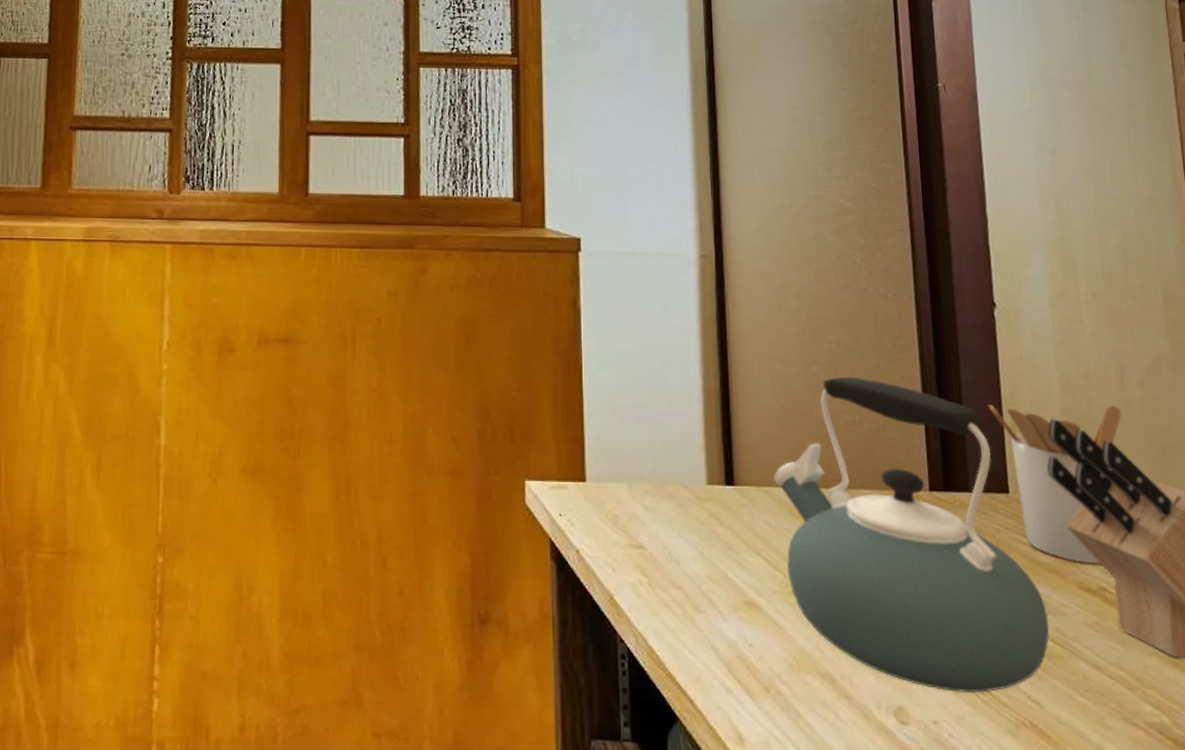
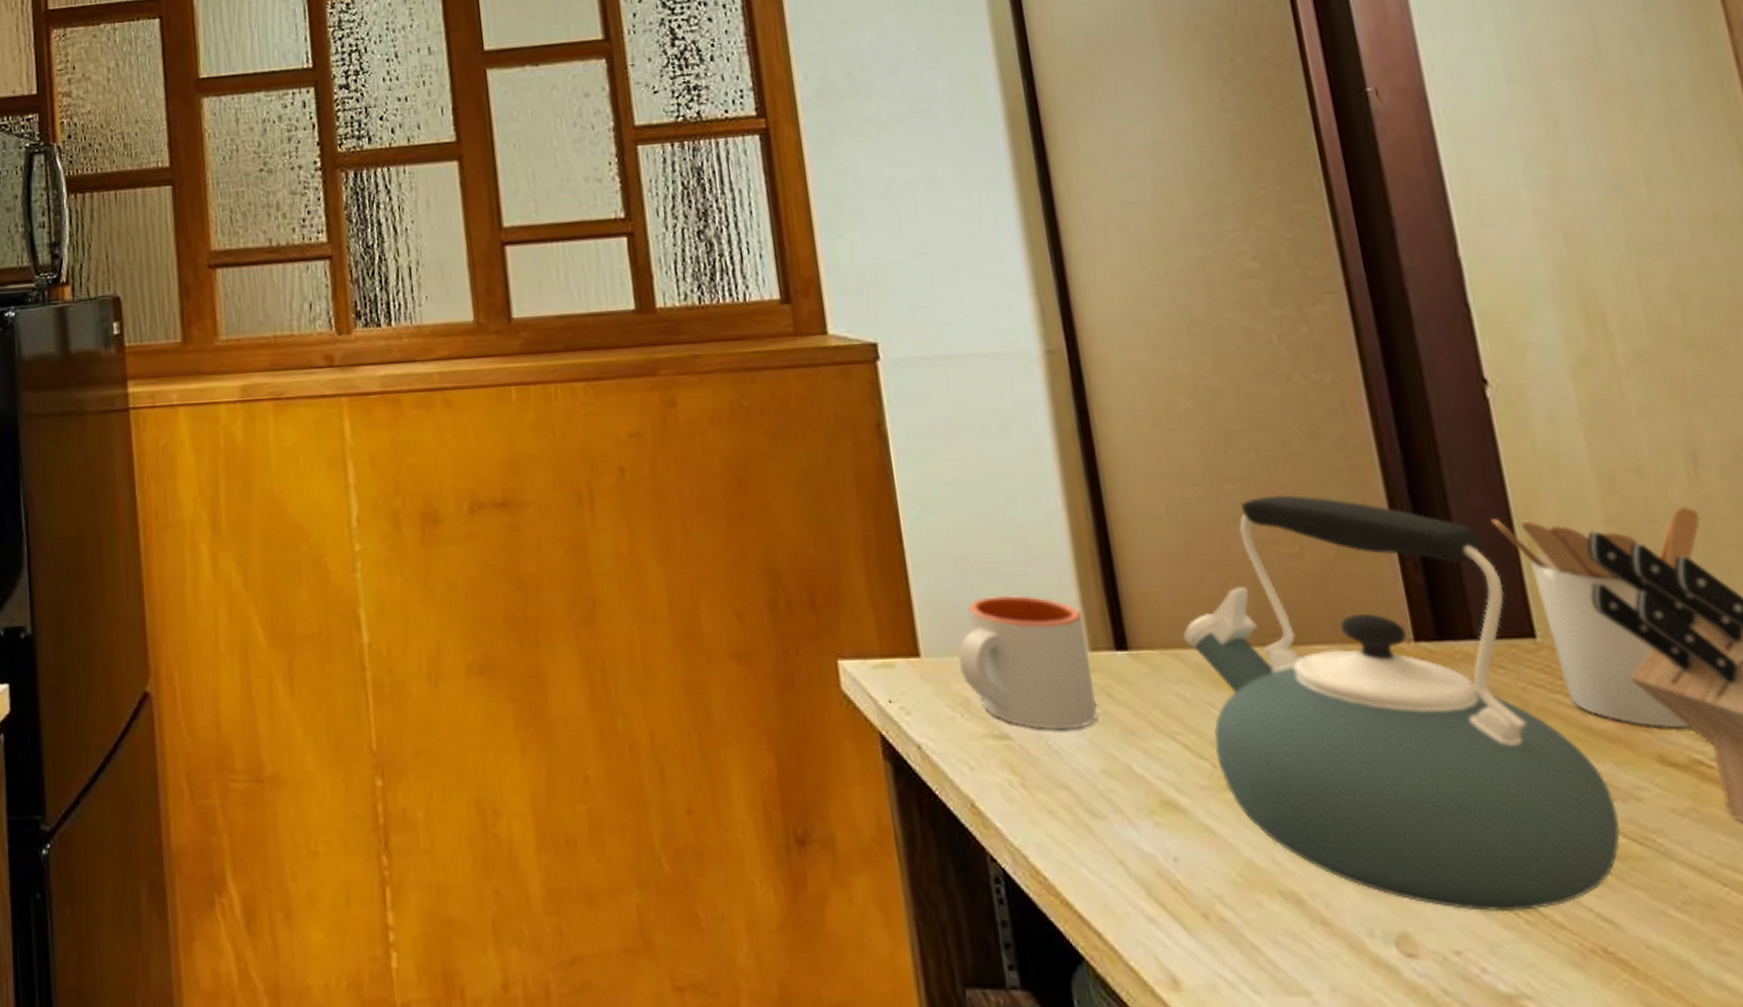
mug: none [614,439,707,544] -> present [959,595,1098,730]

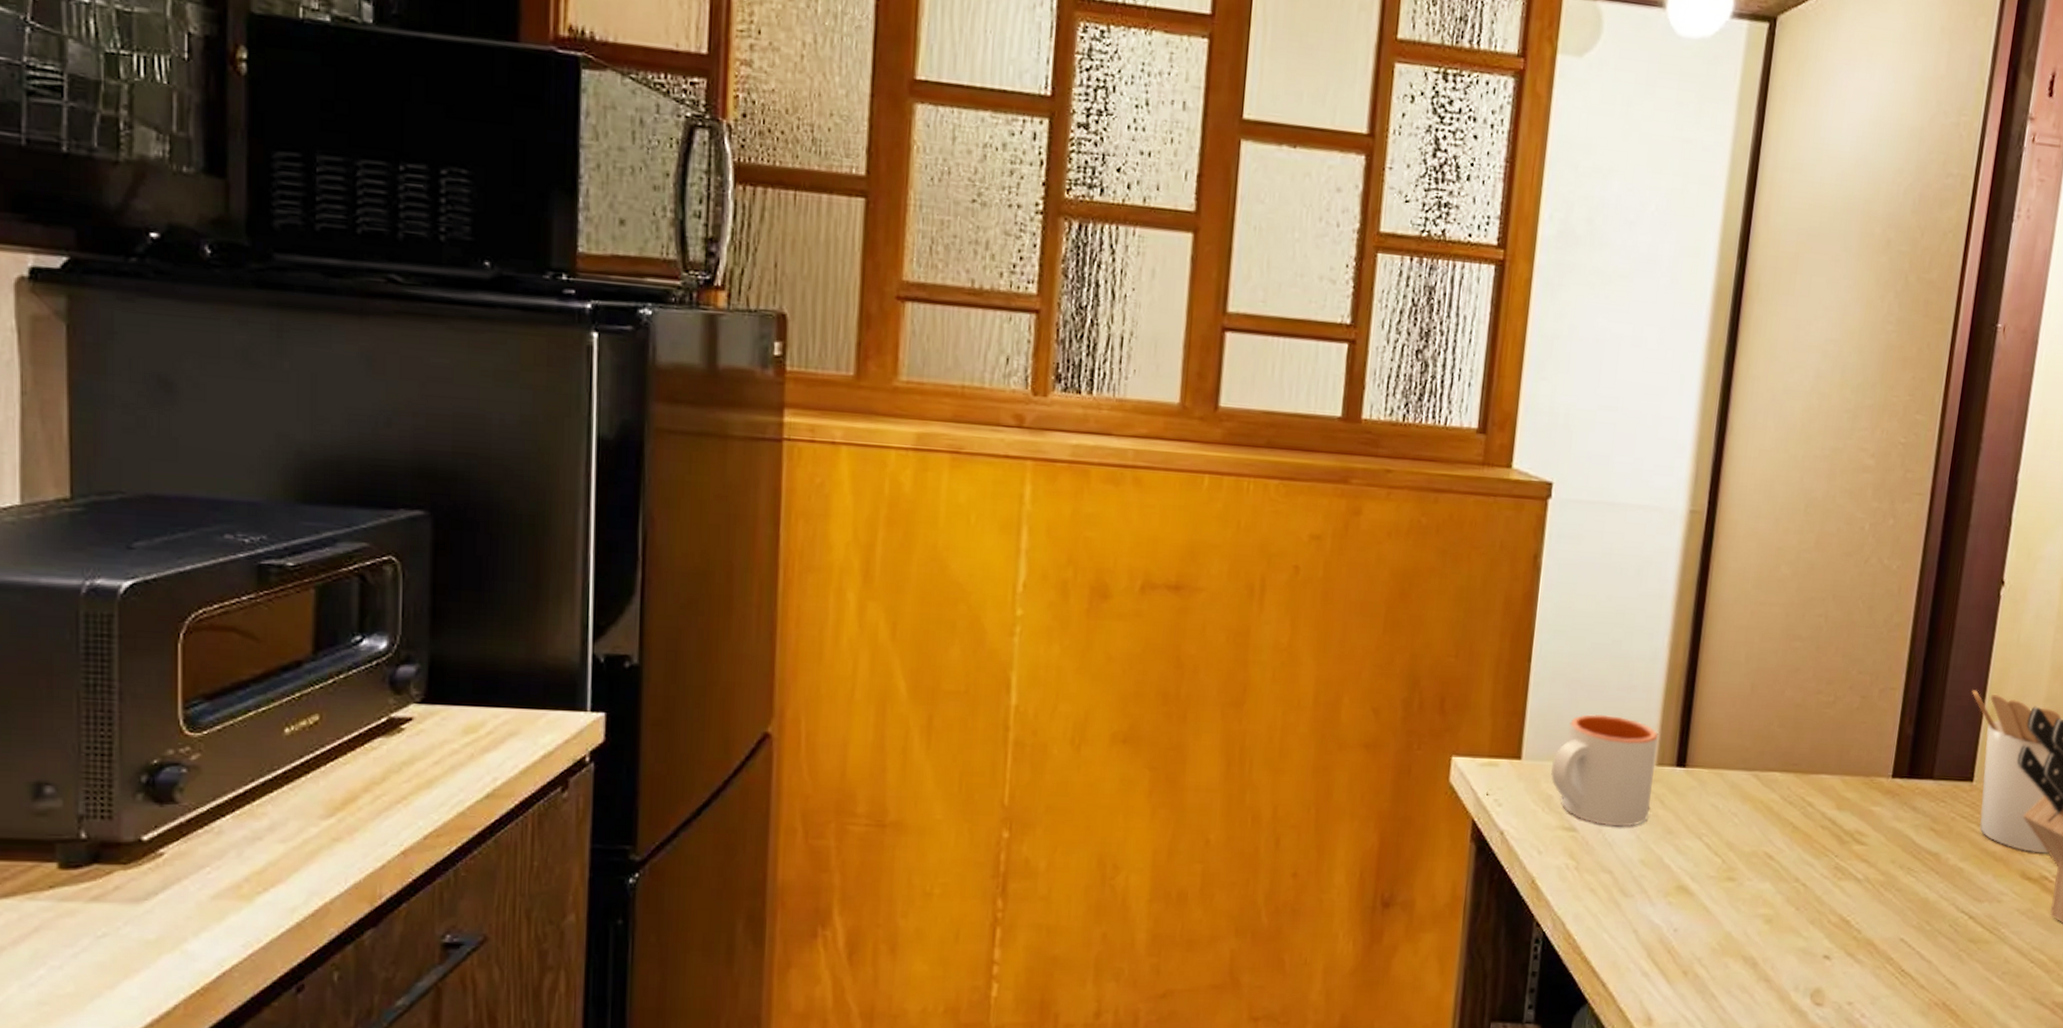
kettle: present [1183,495,1620,913] -> none [1727,654,1985,976]

